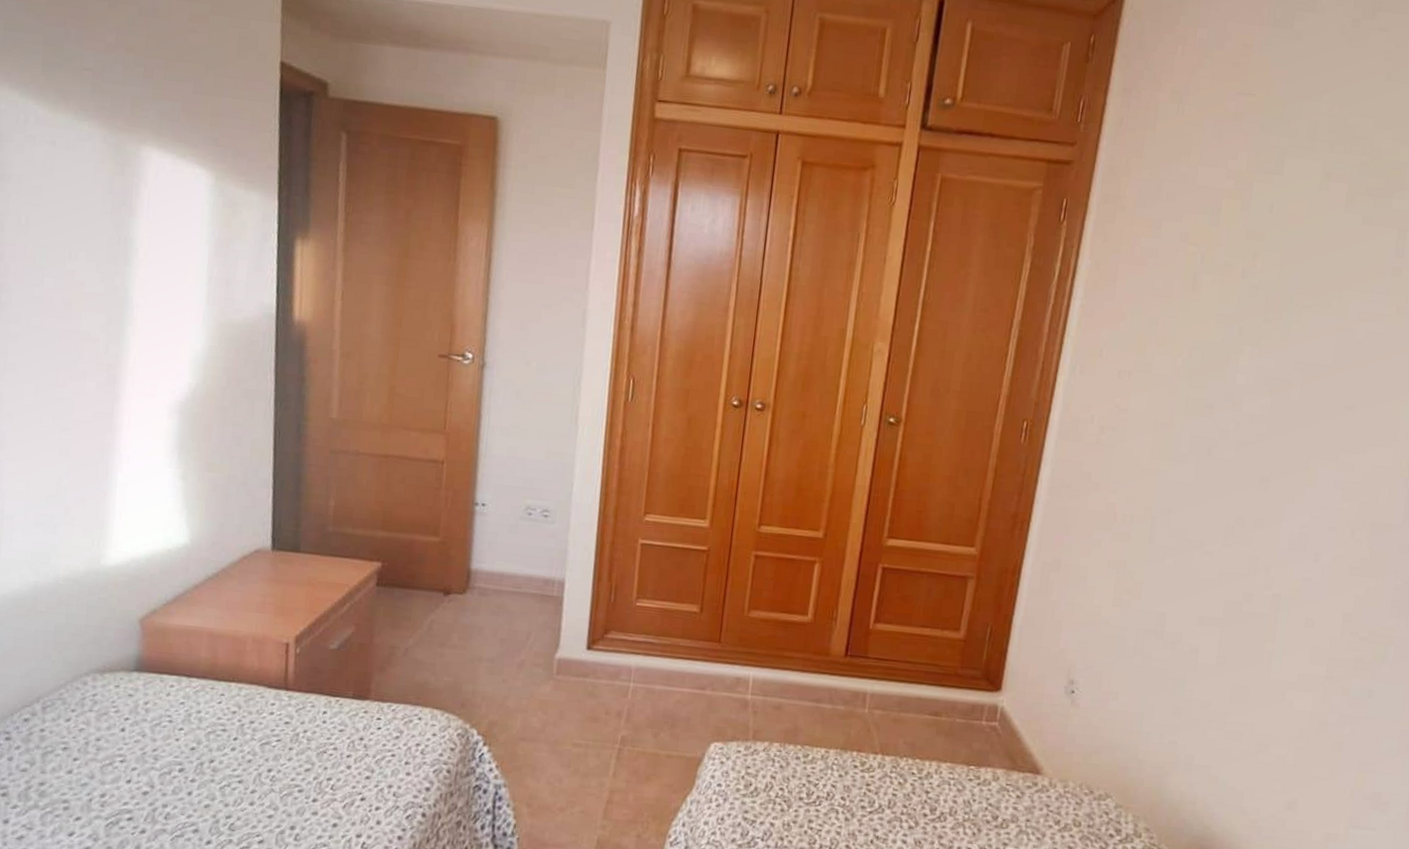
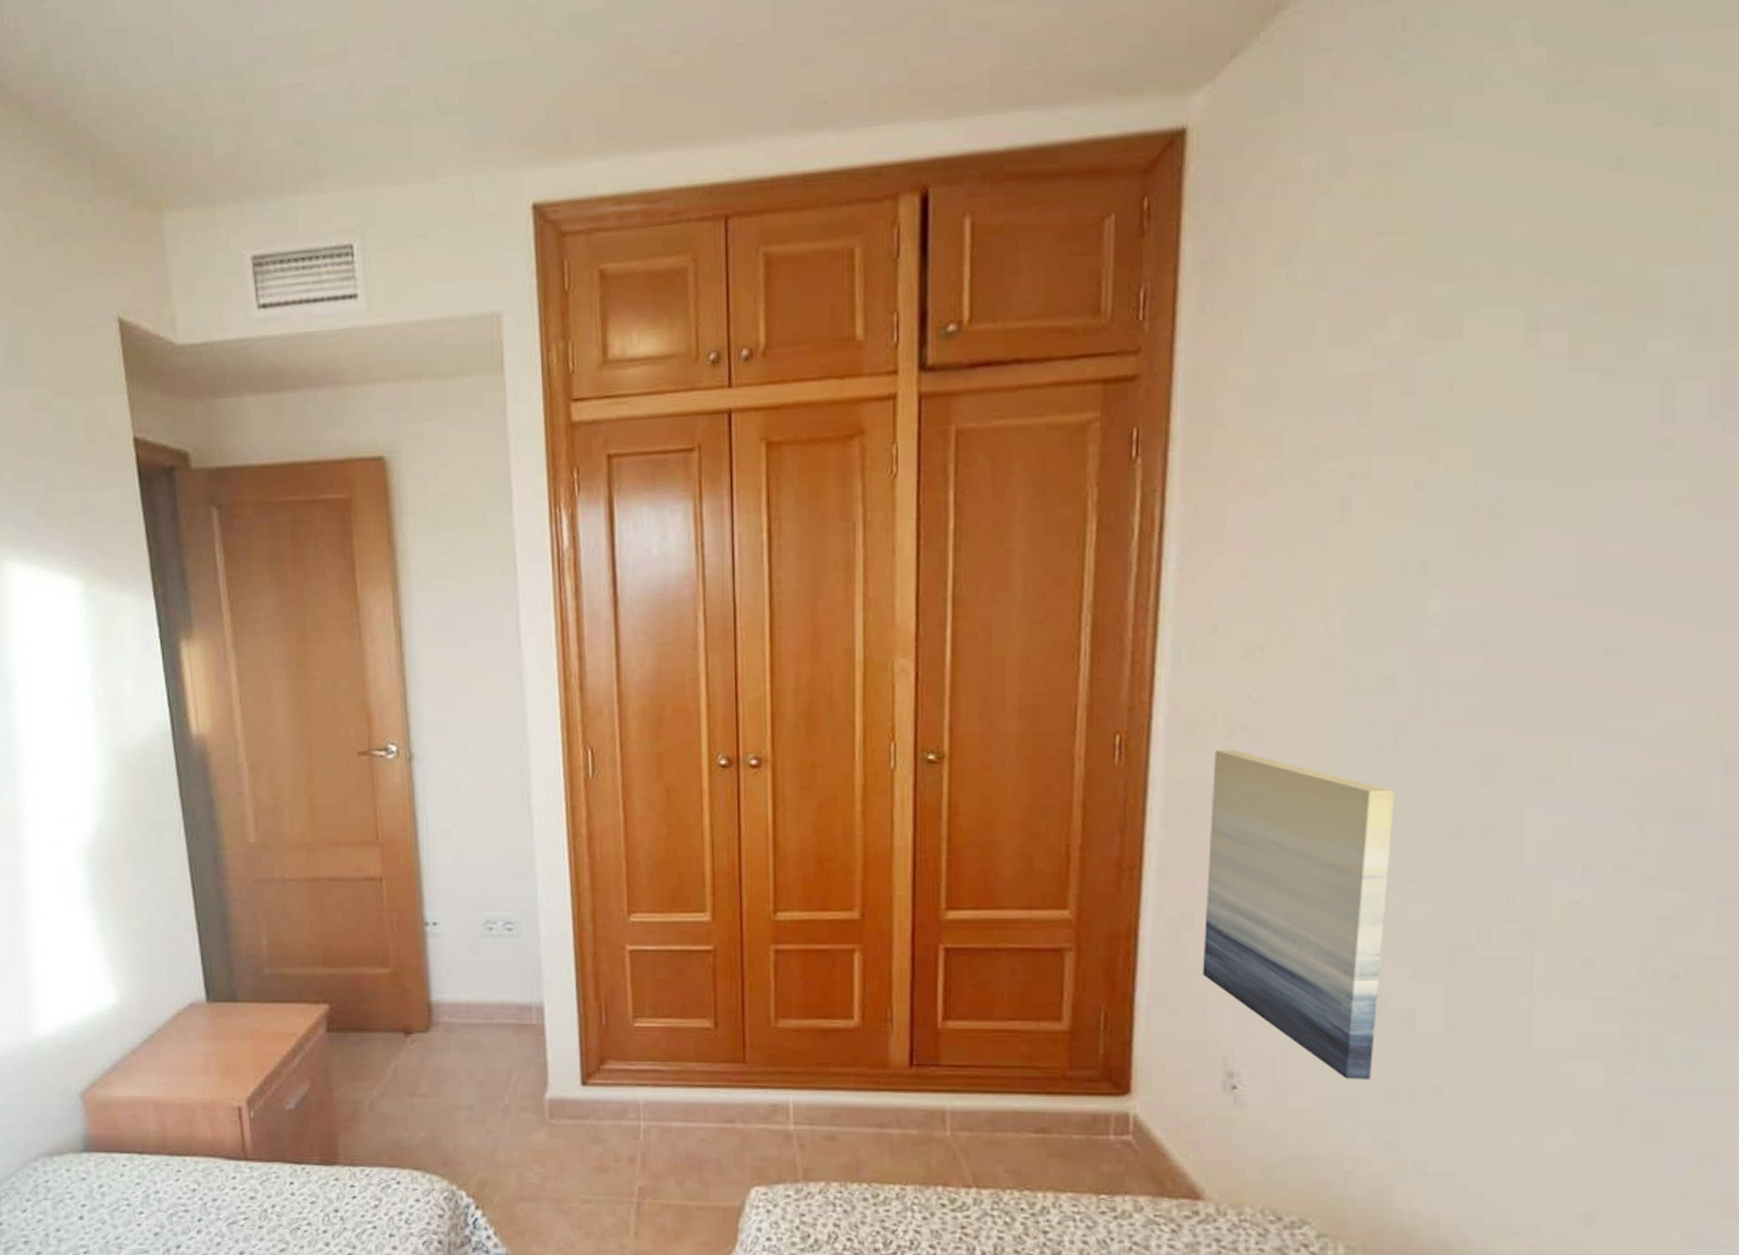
wall art: none [1061,442,1204,694] -> present [1202,750,1395,1080]

